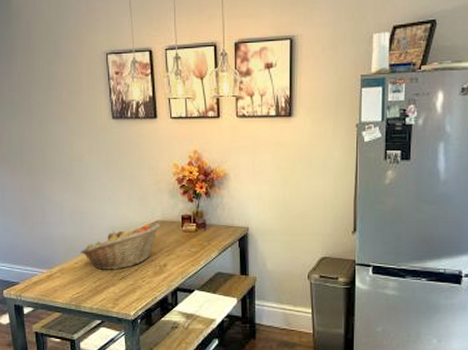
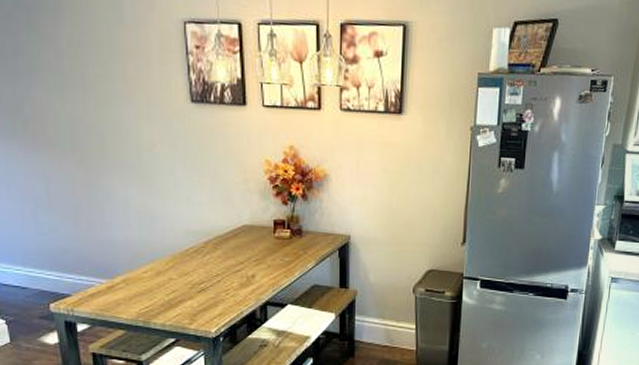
fruit basket: present [81,224,160,270] -> none [150,228,248,281]

